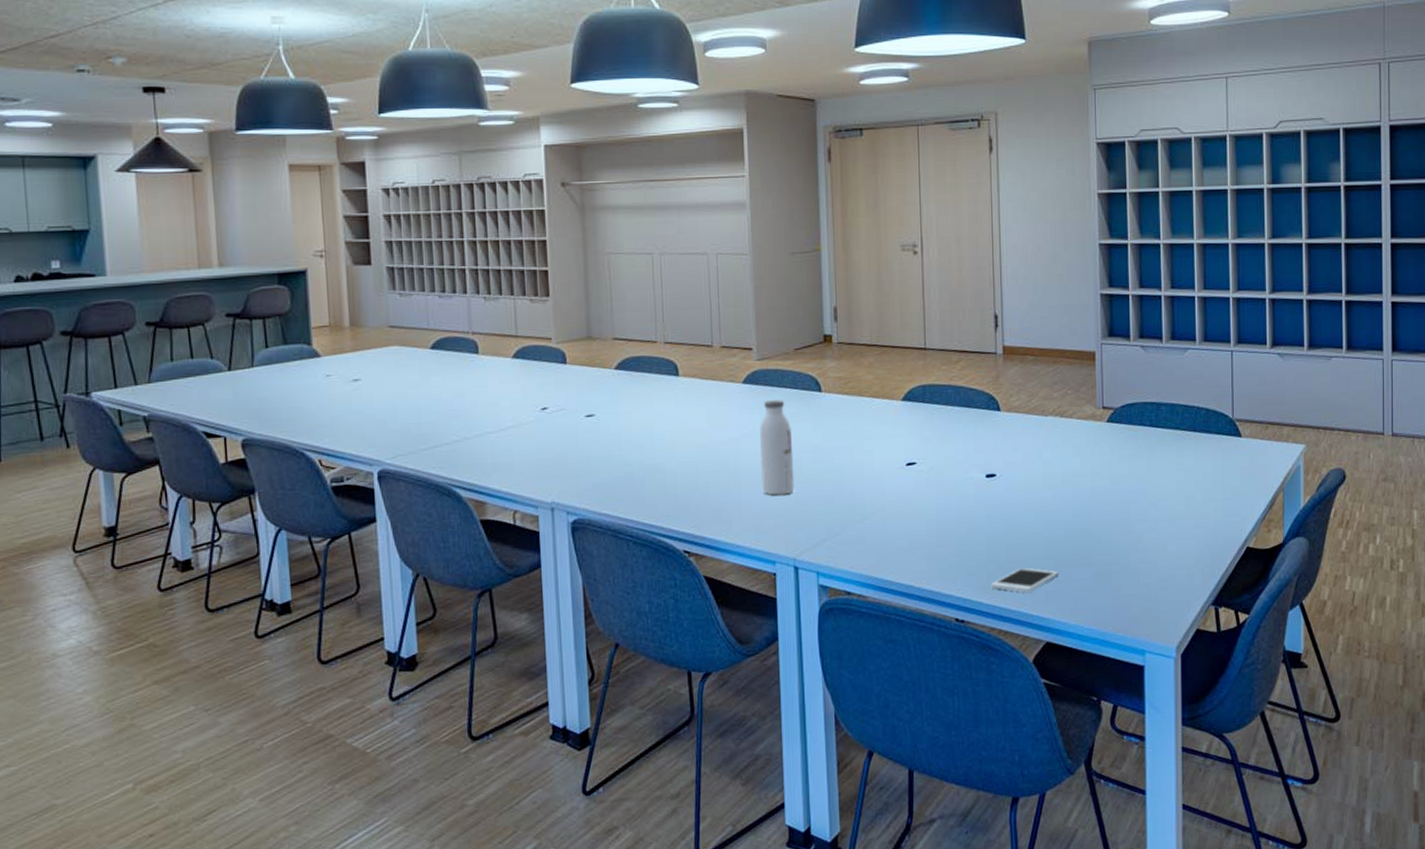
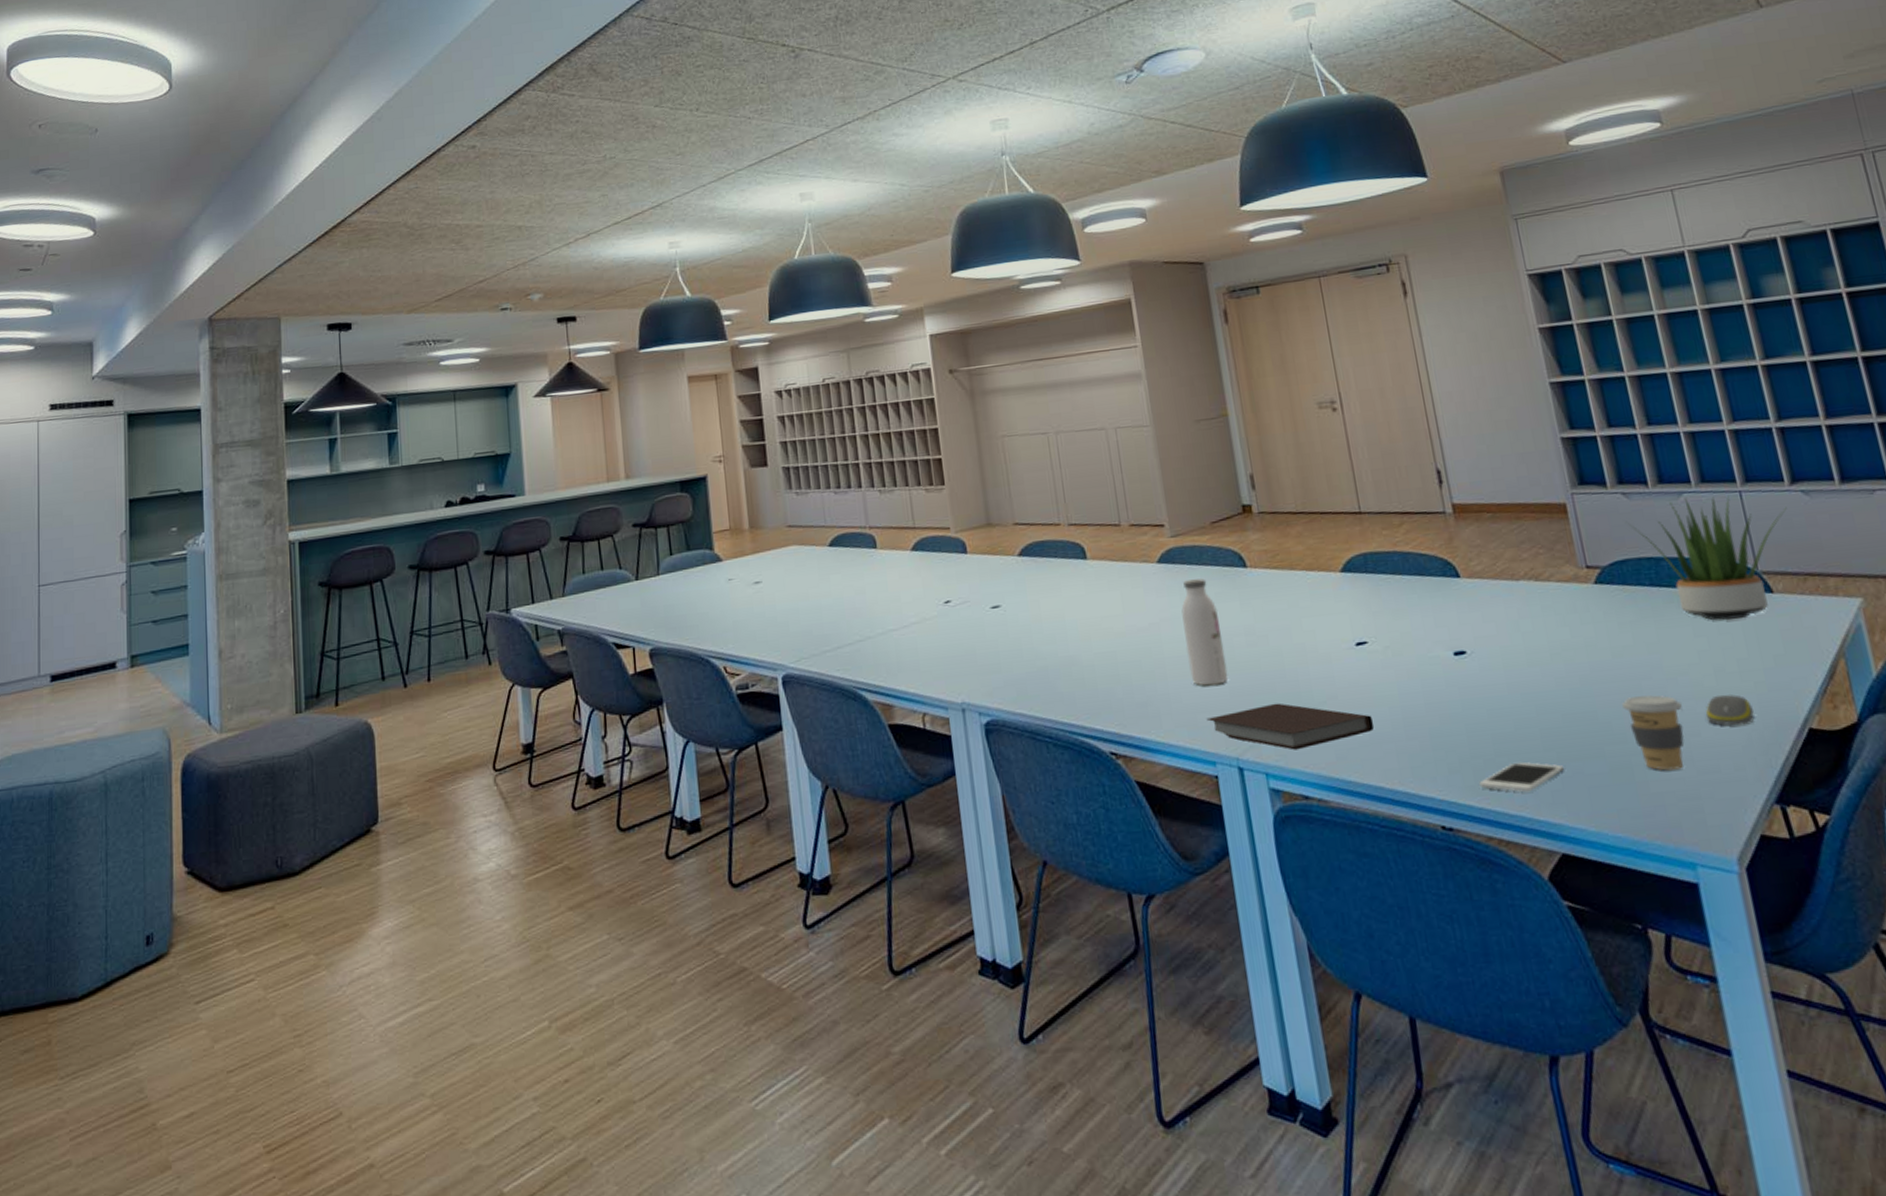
notebook: none [771,512,913,553] -> present [1206,703,1375,750]
coffee cup: none [1112,516,1157,578] -> present [1622,695,1685,771]
potted plant: none [1142,353,1265,458] -> present [1630,495,1787,620]
computer mouse: none [1173,518,1209,543] -> present [1705,694,1755,726]

